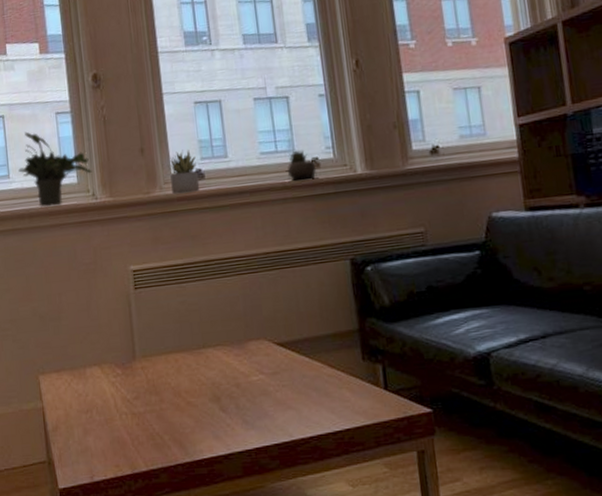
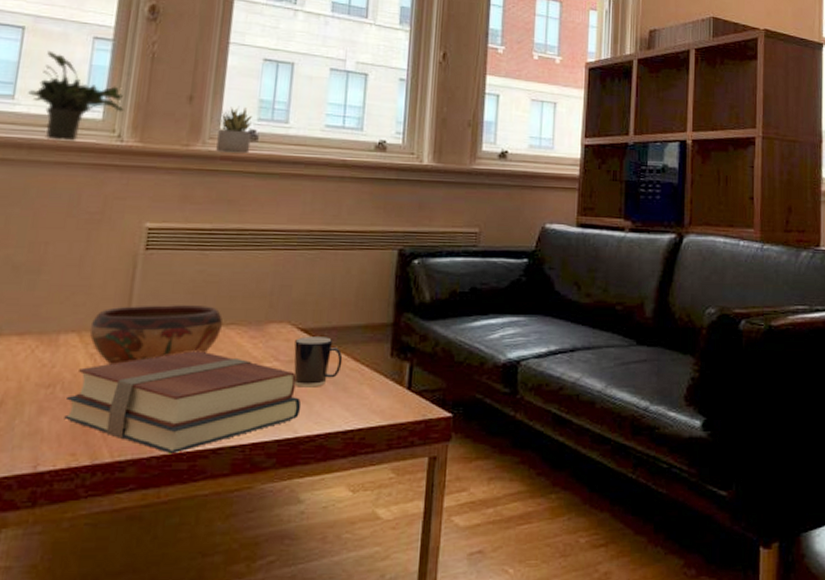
books: none [102,371,292,462] -> present [64,351,302,455]
decorative bowl: none [107,331,211,391] -> present [89,305,223,366]
mug: none [274,348,320,396] -> present [293,336,343,387]
succulent plant: present [285,149,319,183] -> none [346,129,383,164]

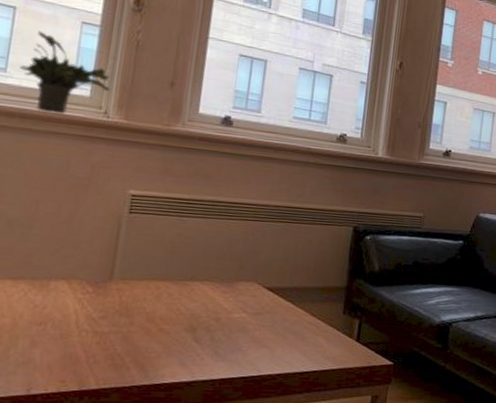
books: present [64,351,302,455] -> none [54,300,265,385]
decorative bowl: present [89,305,223,366] -> none [77,260,198,309]
succulent plant: present [216,106,252,154] -> none [194,94,228,137]
mug: present [293,336,343,387] -> none [259,294,302,336]

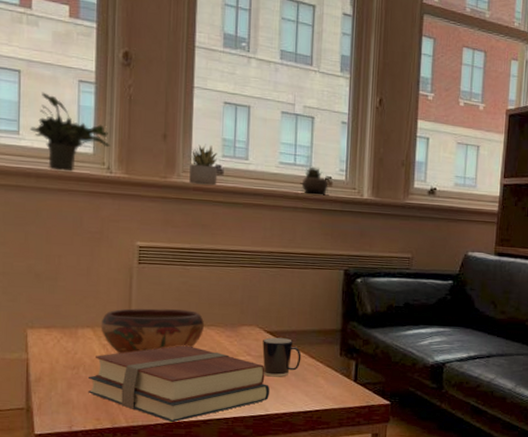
books: none [54,300,265,385] -> present [88,345,270,423]
decorative bowl: none [77,260,198,309] -> present [100,308,205,354]
succulent plant: none [194,94,228,137] -> present [189,144,218,186]
mug: none [259,294,302,336] -> present [262,337,302,377]
succulent plant: none [311,123,343,154] -> present [298,166,329,197]

